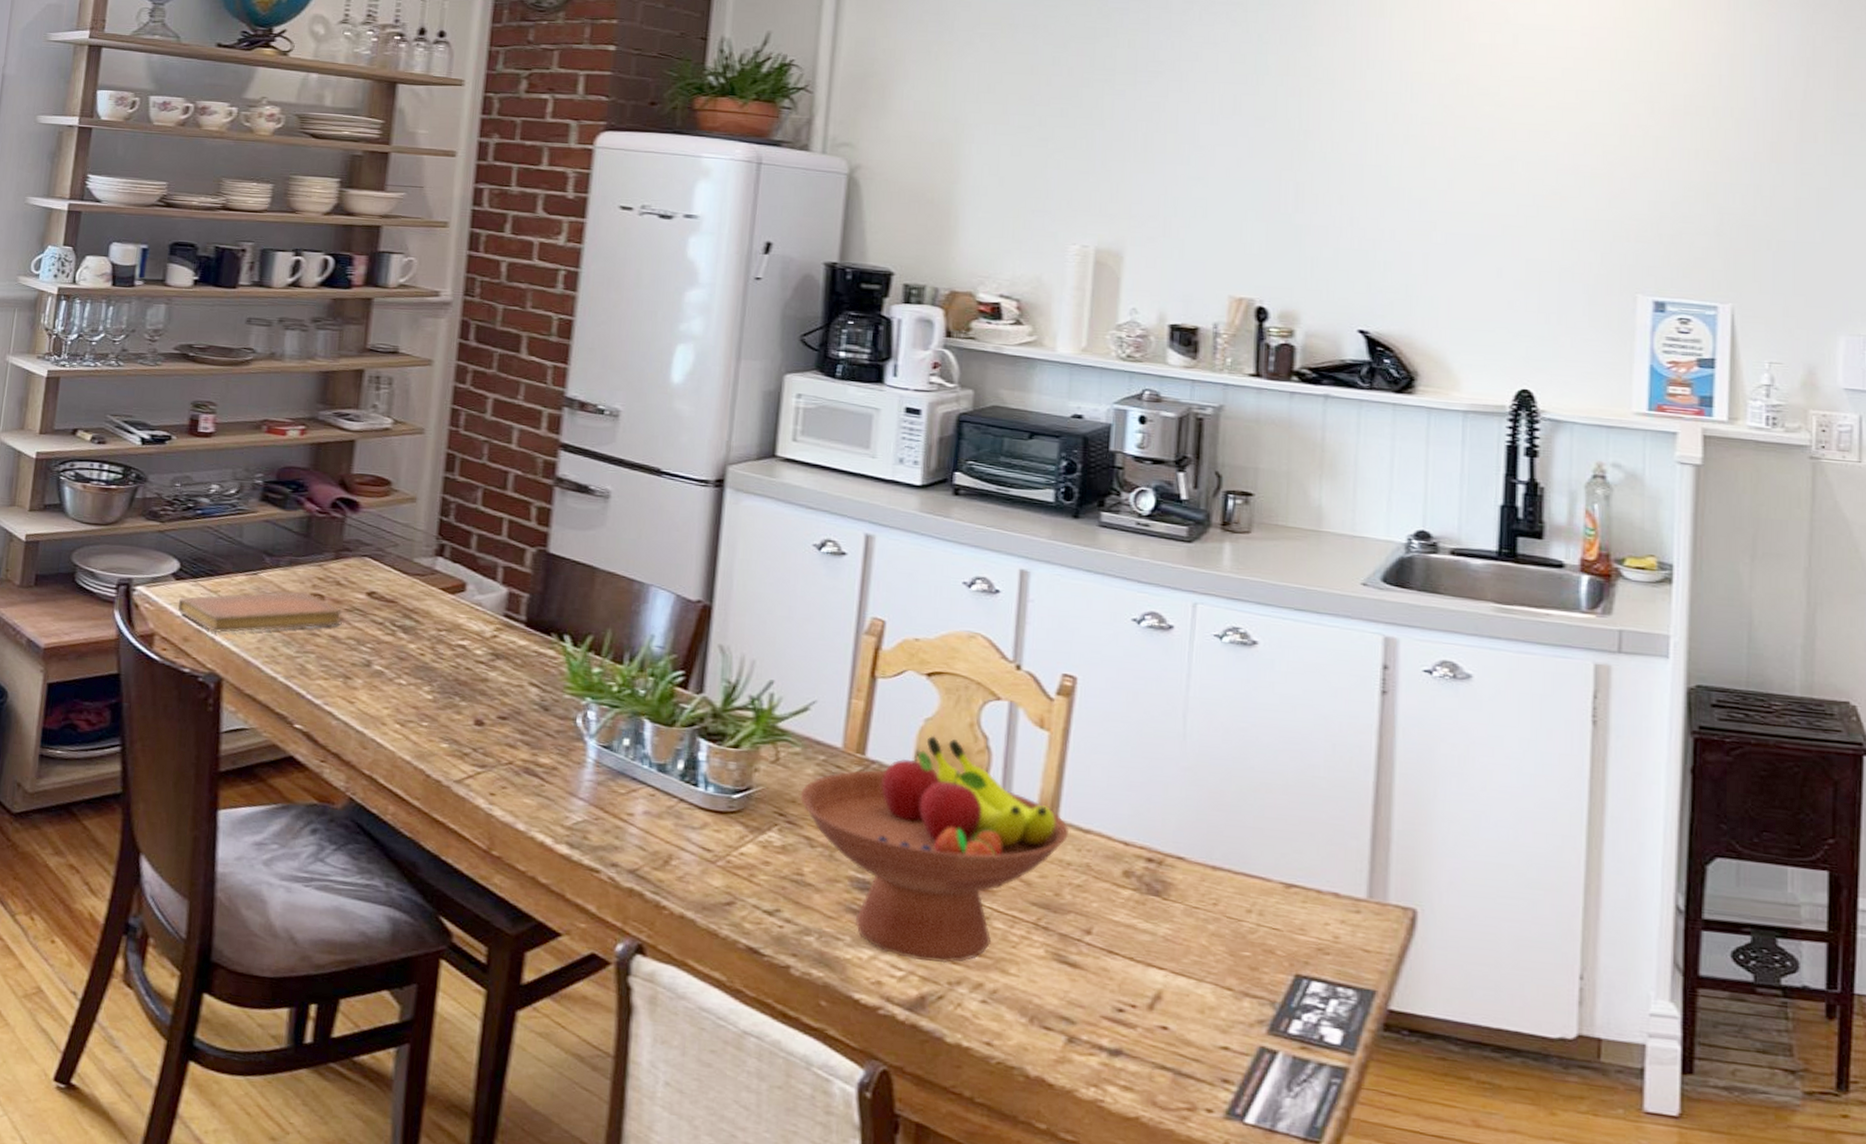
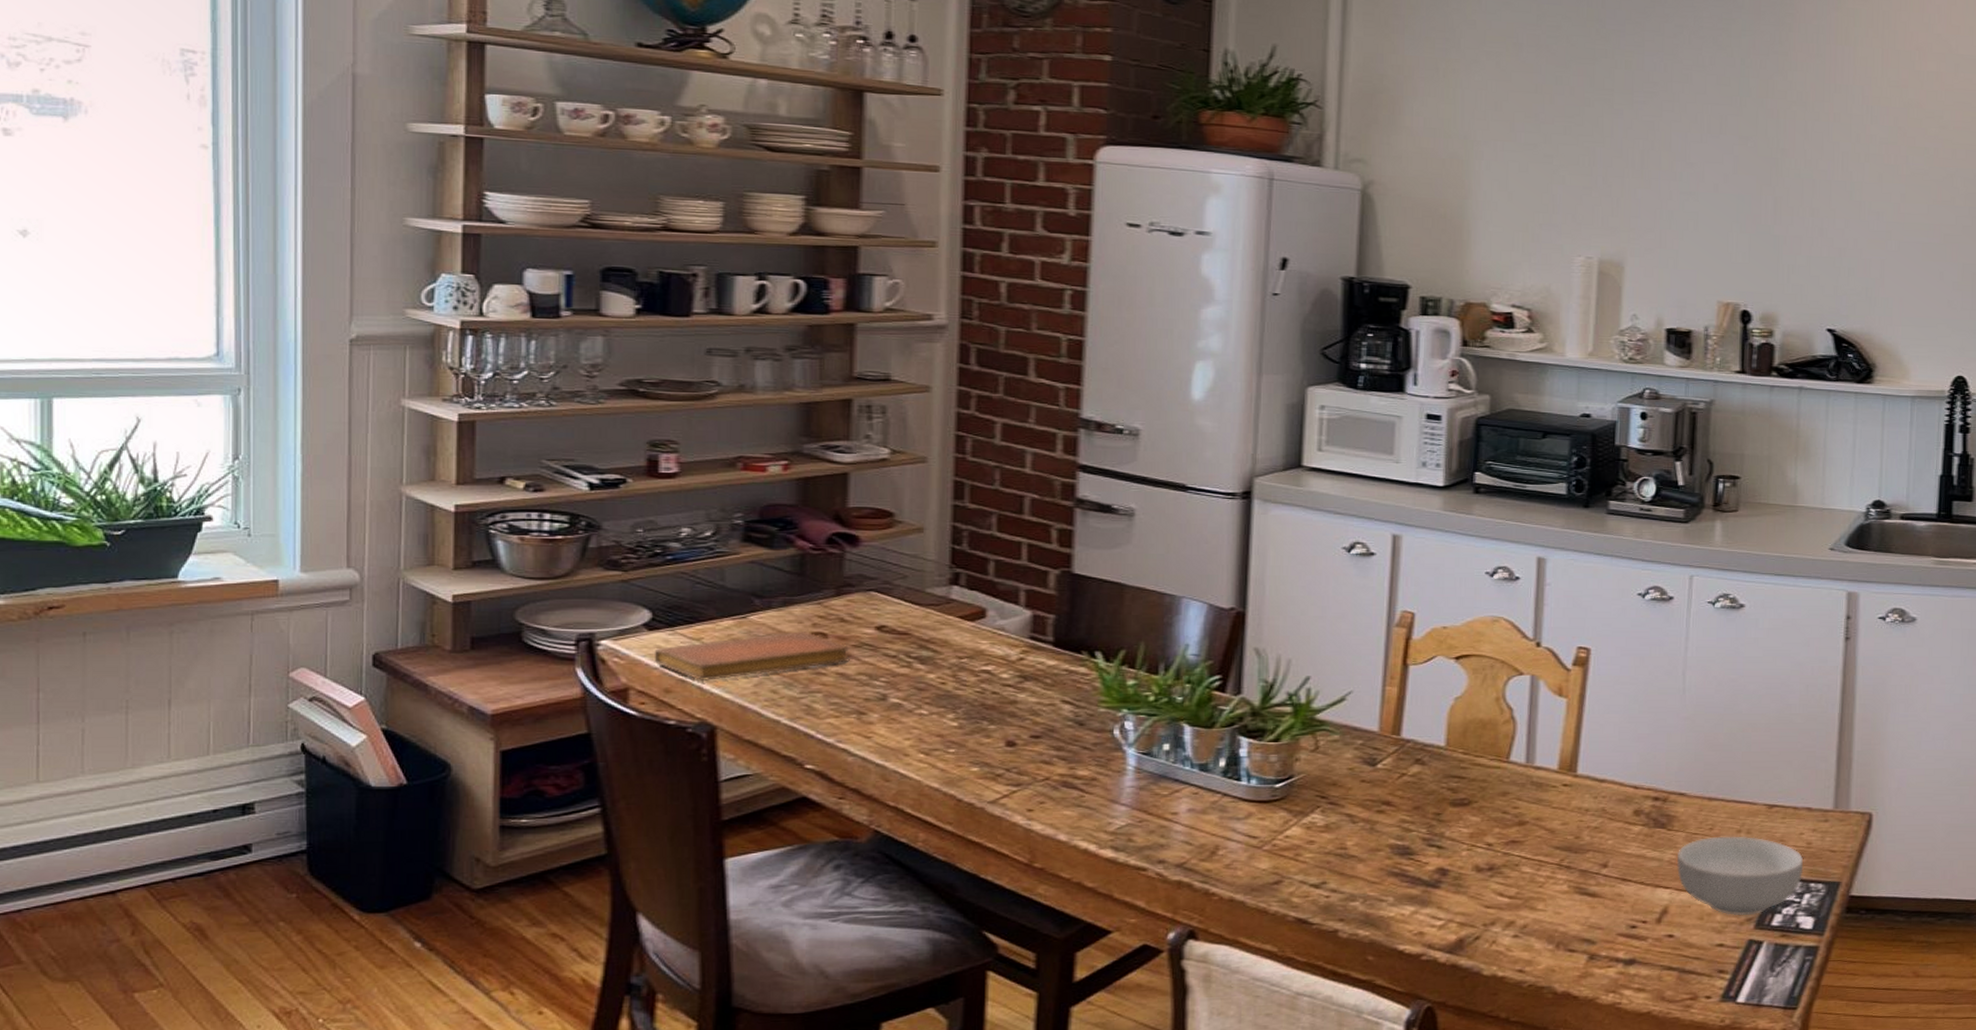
fruit bowl: present [800,735,1070,964] -> none [1340,711,1587,910]
cereal bowl: none [1173,914,1329,1018] -> present [1677,836,1804,916]

